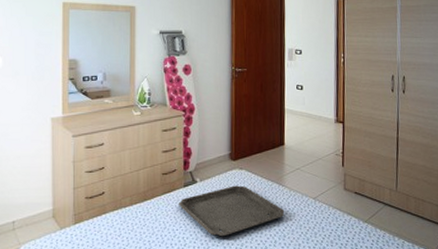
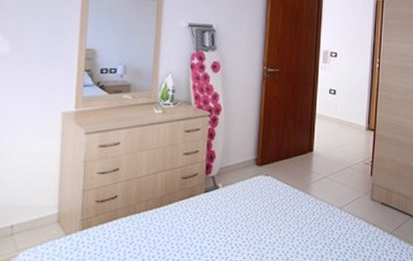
tray: present [179,185,285,237] -> none [198,192,309,247]

